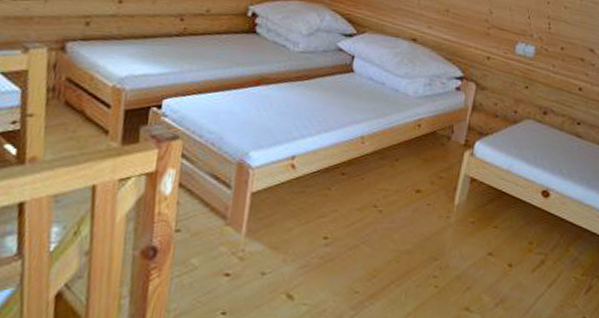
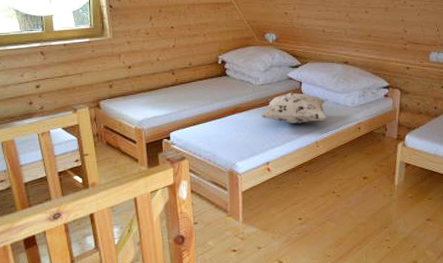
decorative pillow: none [293,67,382,110] -> present [260,92,328,124]

